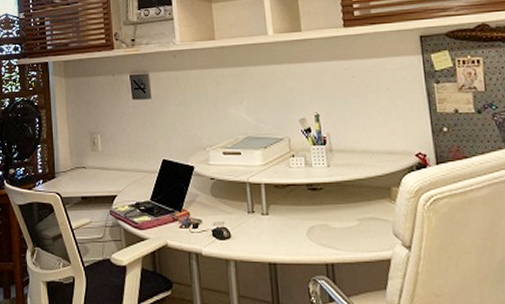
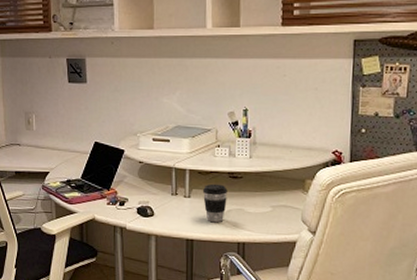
coffee cup: none [280,197,309,242] -> present [202,183,228,223]

